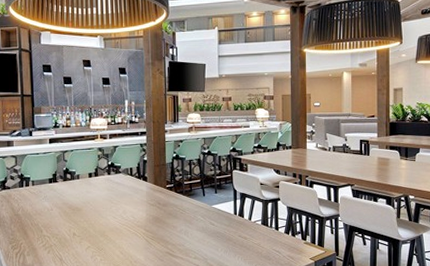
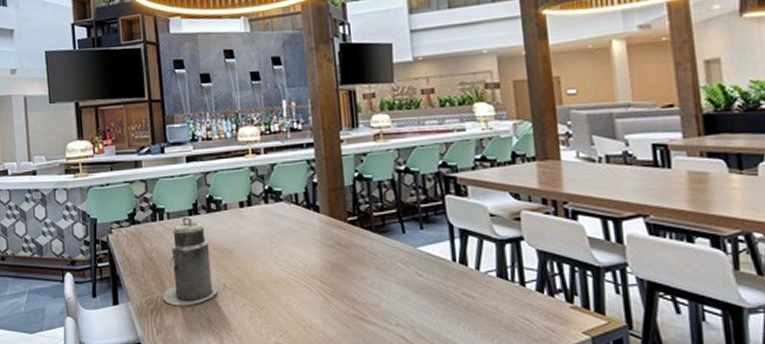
canister: none [25,184,69,250] -> present [162,216,218,306]

